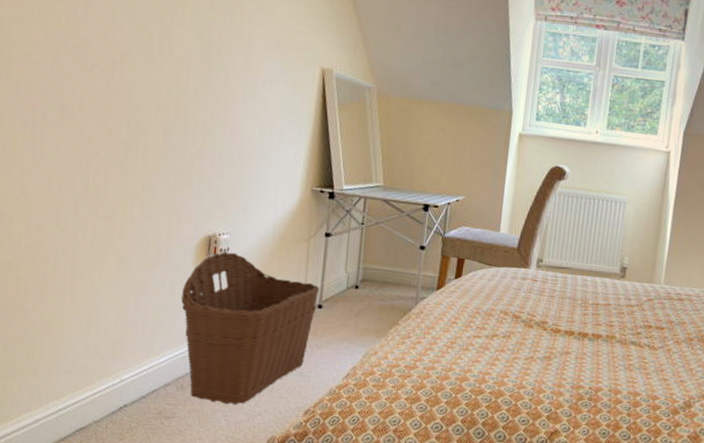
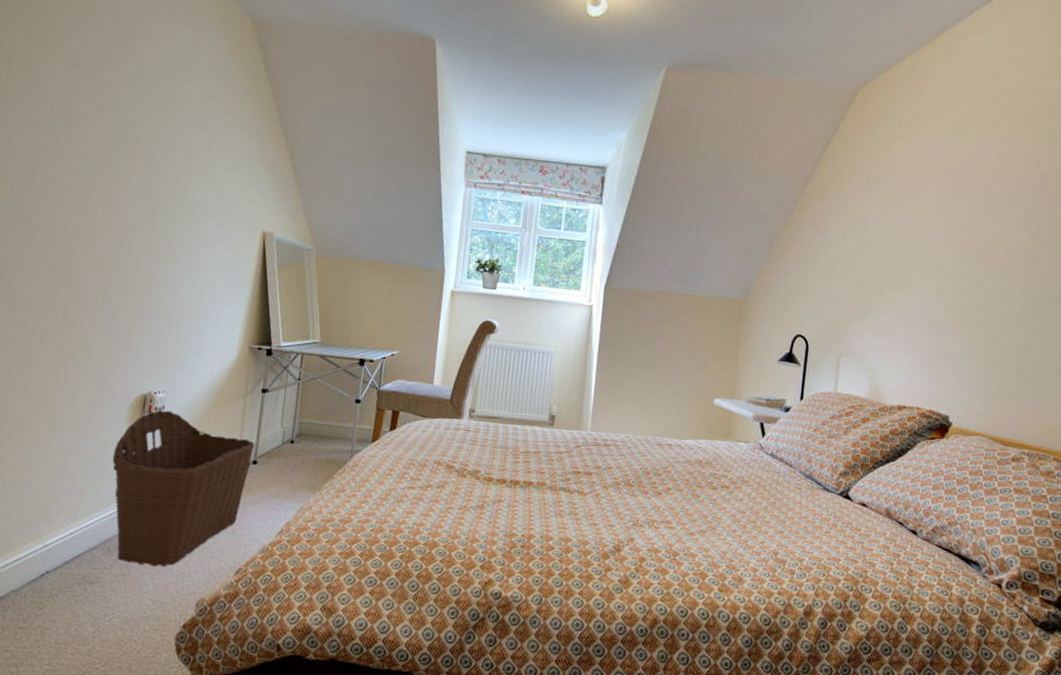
potted plant: none [544,99,575,134] -> present [474,258,503,291]

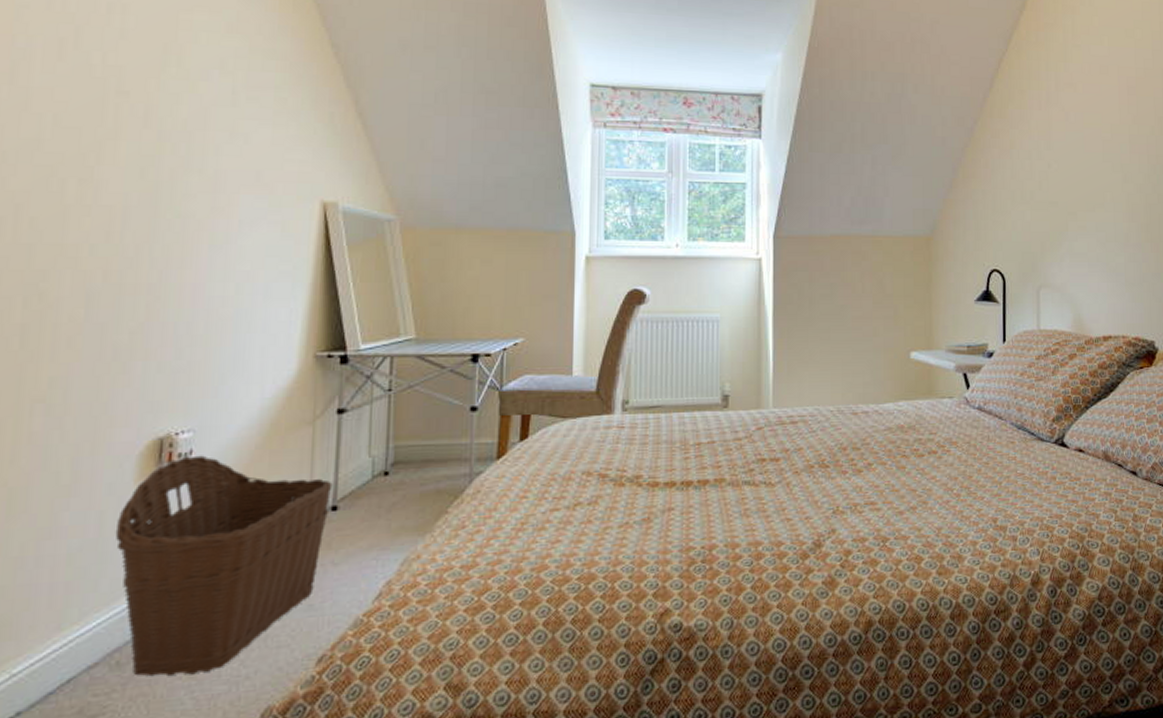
potted plant: present [474,258,503,291] -> none [612,211,649,251]

